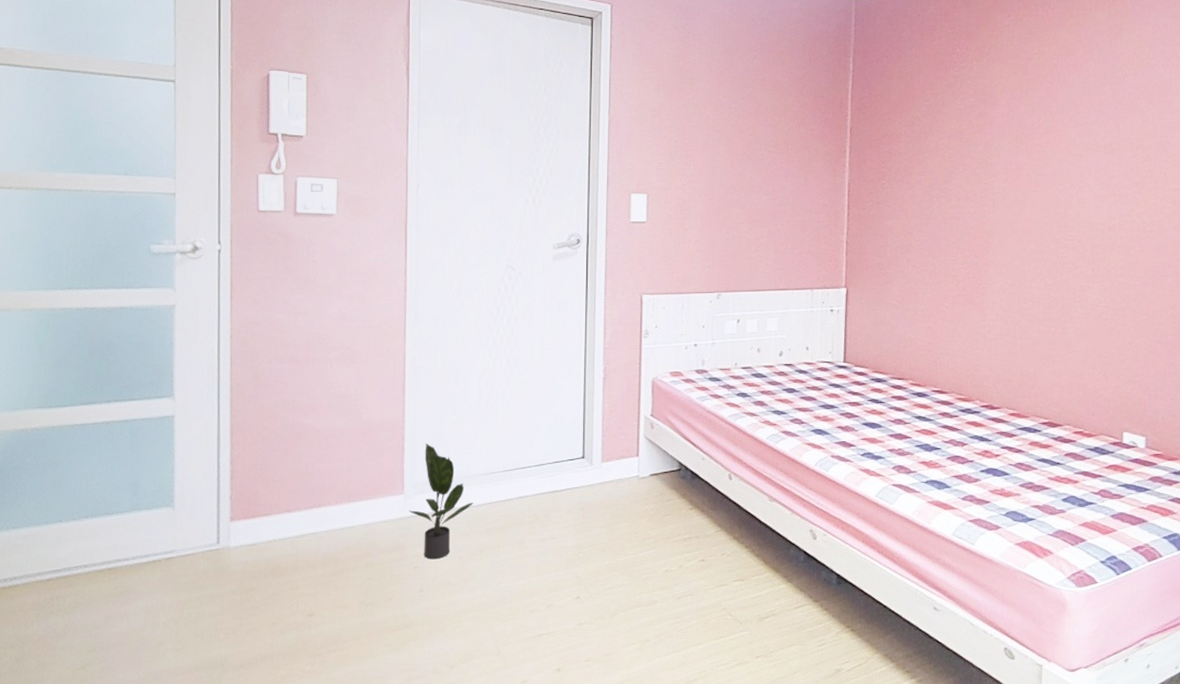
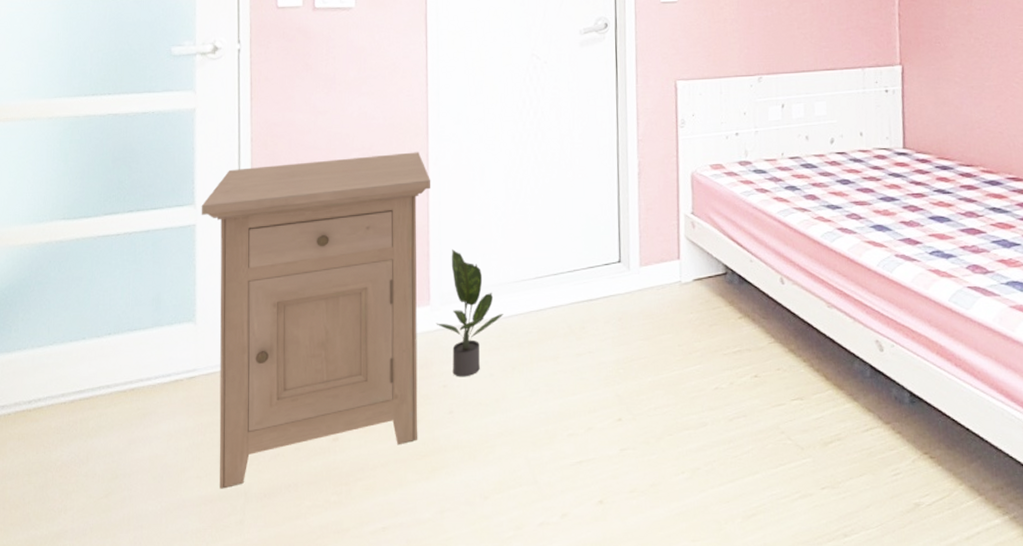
nightstand: none [180,353,408,660] -> present [201,152,431,489]

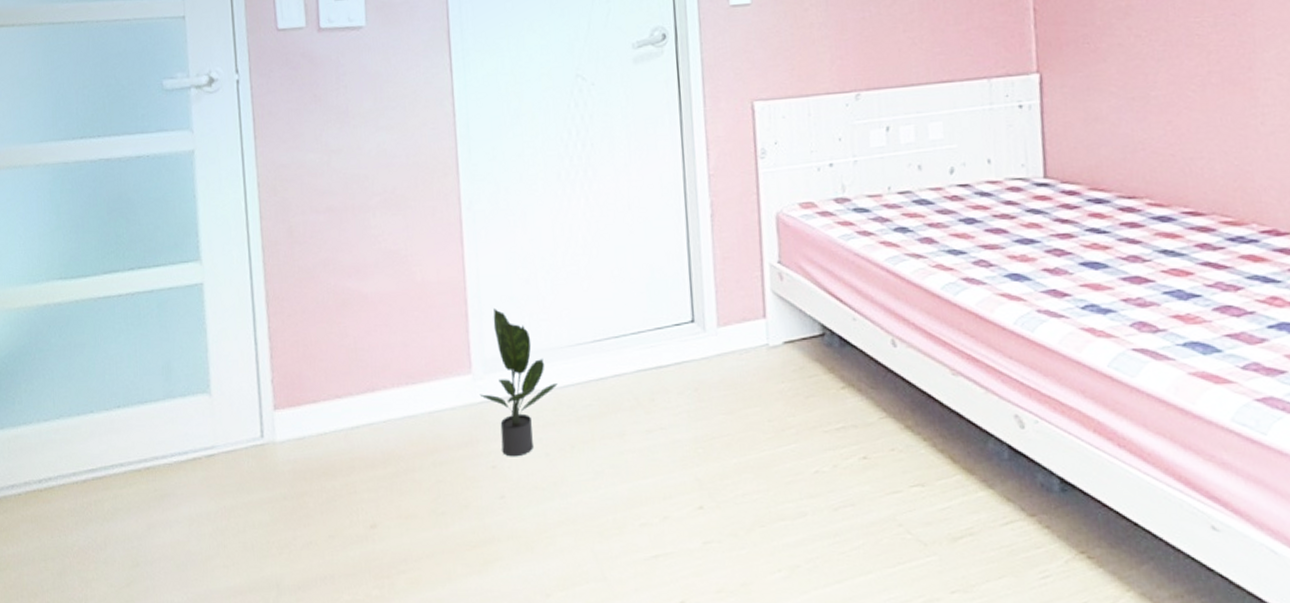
nightstand: present [201,152,431,489] -> none [208,195,466,580]

